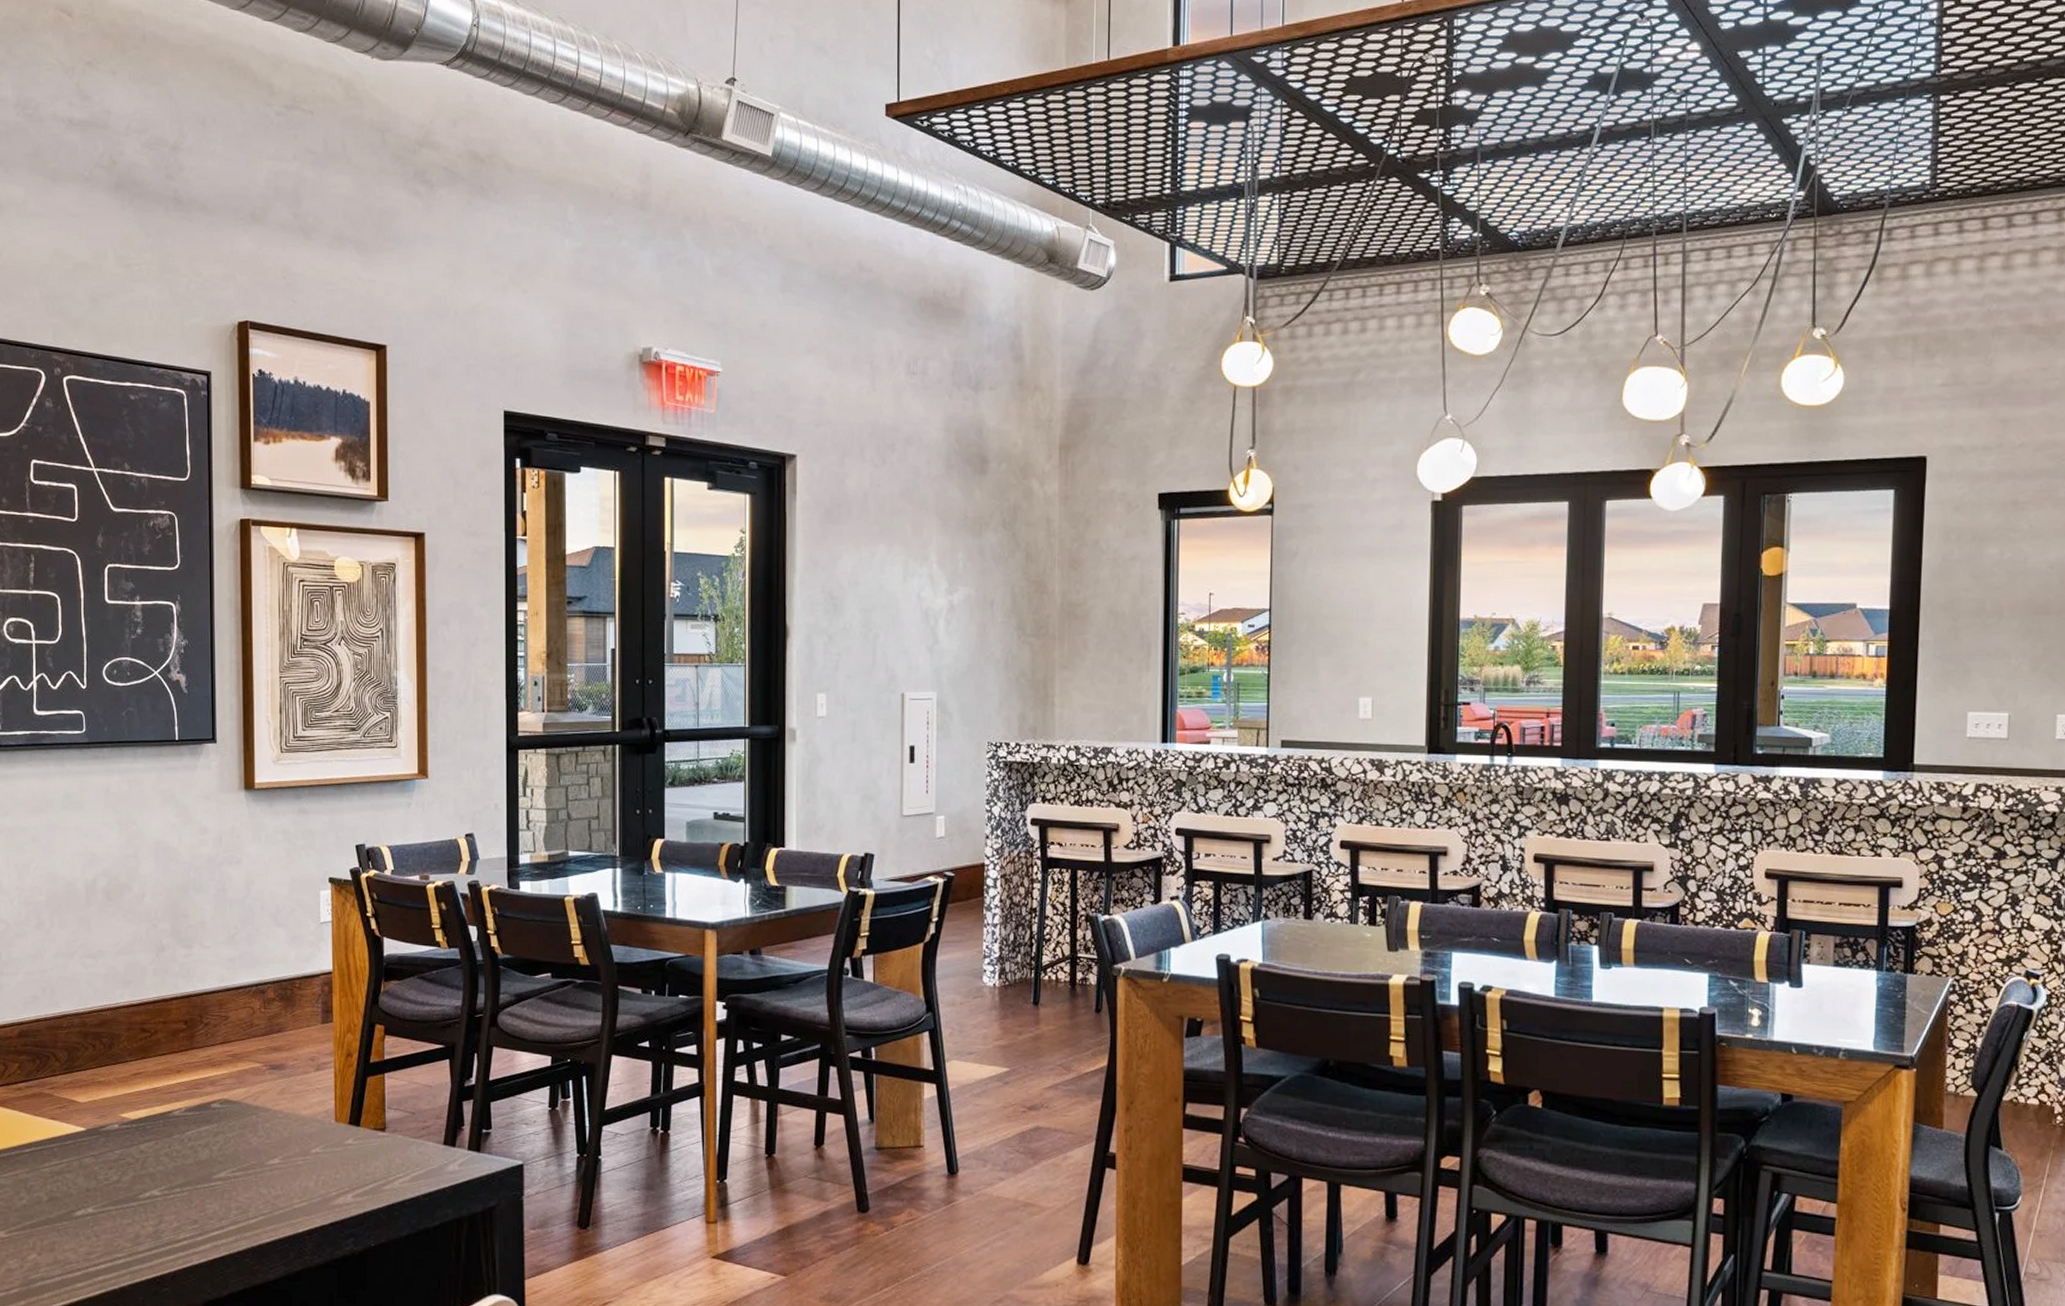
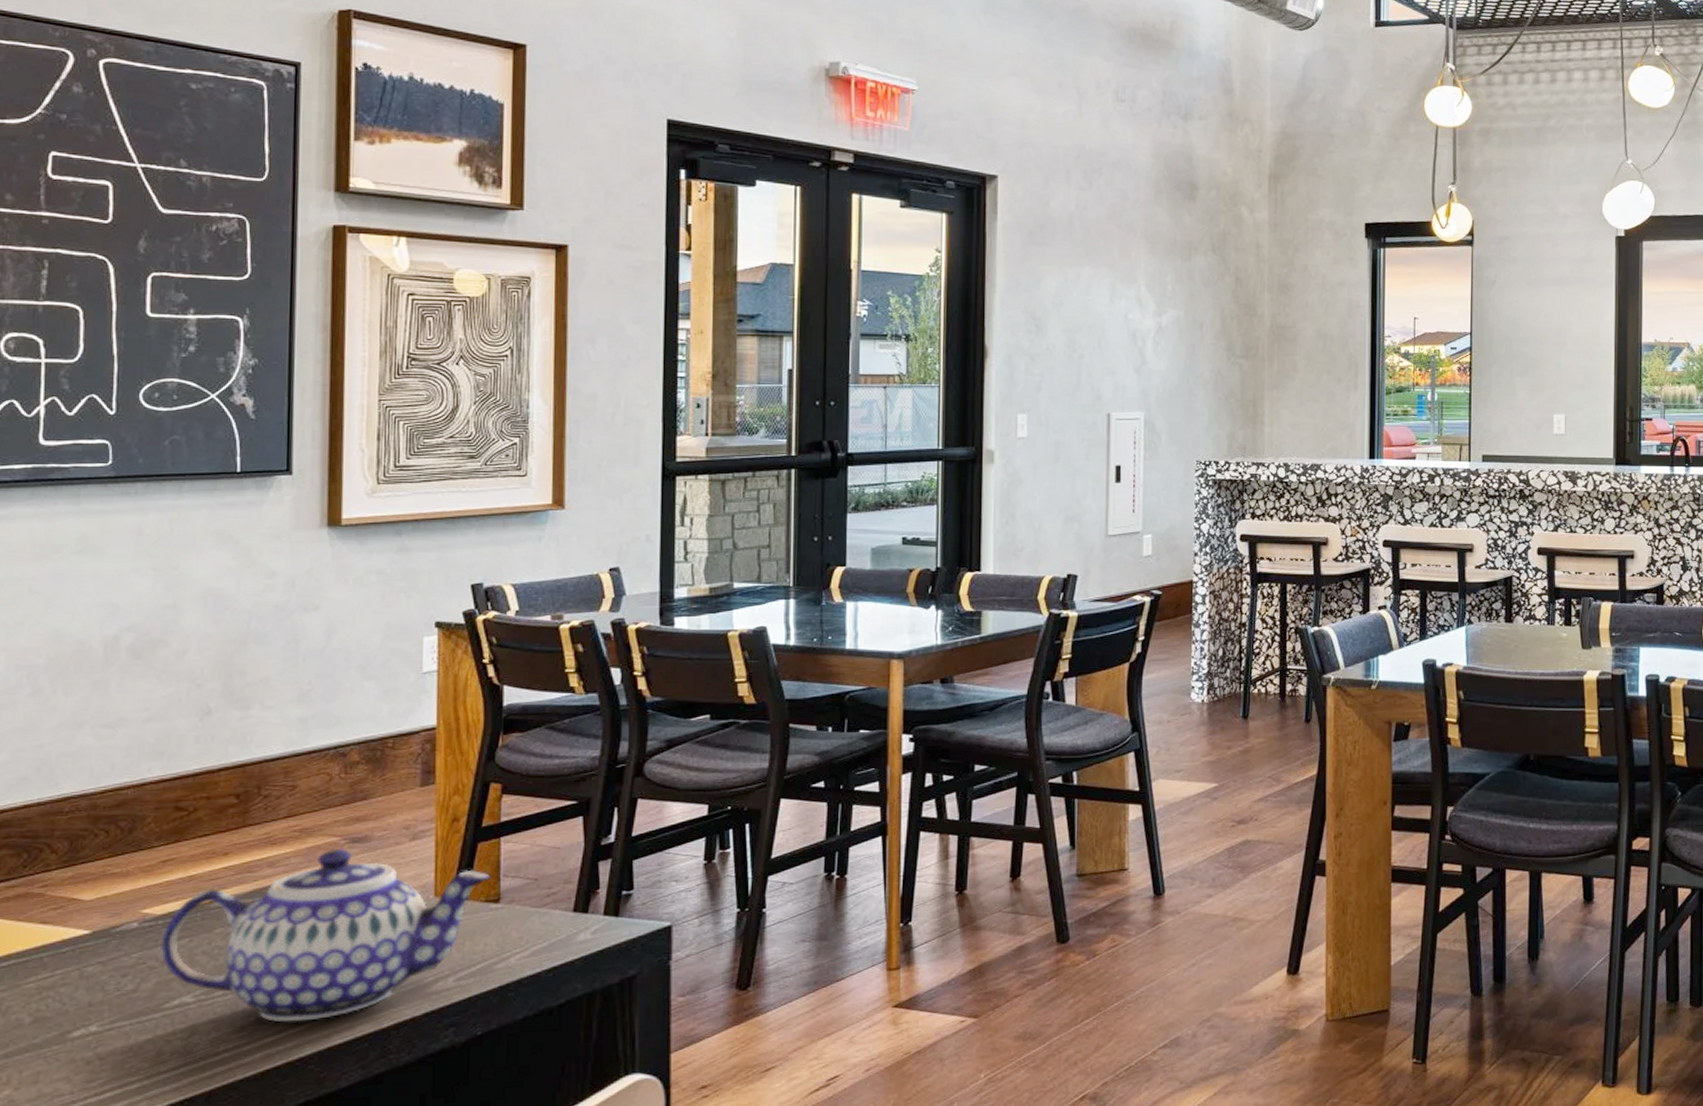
teapot: none [134,1074,379,1221] -> present [159,849,492,1023]

